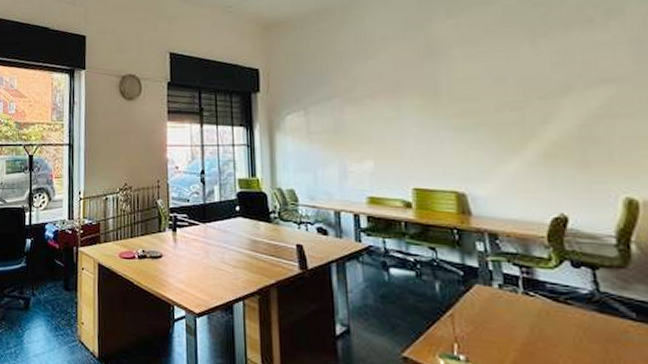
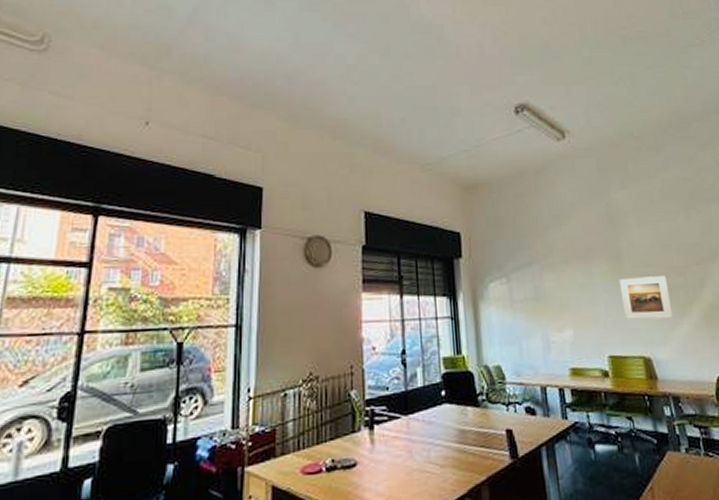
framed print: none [433,110,500,155] -> present [619,276,673,320]

